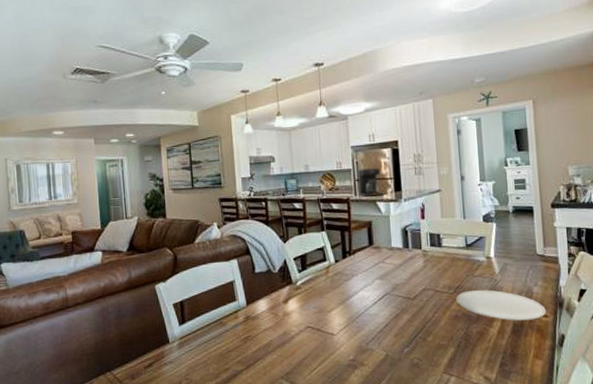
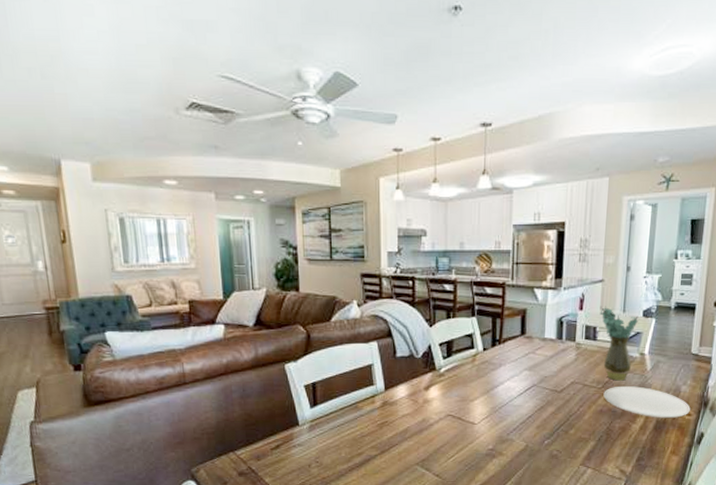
coffee maker: present [357,168,384,197] -> none [516,251,543,282]
vase: none [441,214,480,285] -> present [599,306,638,381]

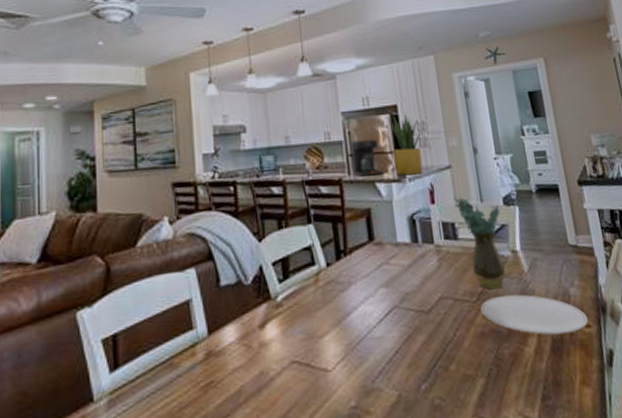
coffee maker: none [516,251,543,282] -> present [350,139,384,177]
planter: none [553,230,585,285] -> present [387,113,423,176]

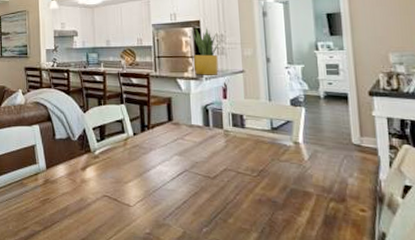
coffee maker: present [350,139,384,177] -> none [158,46,184,73]
vase: present [453,196,506,290] -> none [244,95,287,170]
plate: present [480,294,588,336] -> none [260,176,363,213]

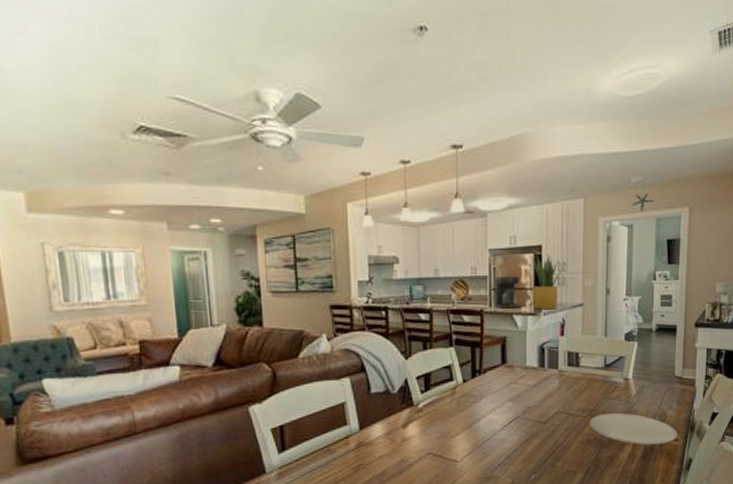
coffee maker: none [158,46,184,73] -> present [494,276,522,309]
plate: none [260,176,363,213] -> present [589,413,677,445]

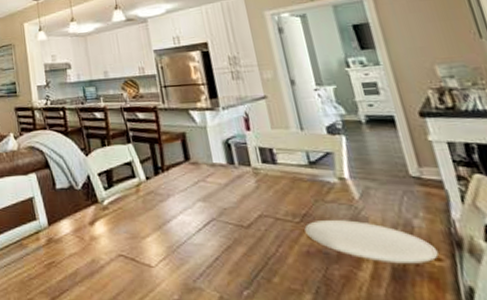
coffee maker: present [494,276,522,309] -> none [163,72,197,105]
planter: present [531,253,563,310] -> none [198,49,237,105]

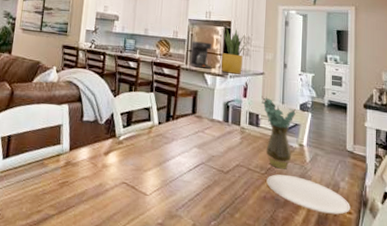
coffee maker: none [163,72,197,105] -> present [189,41,212,69]
planter: none [198,49,237,105] -> present [221,28,248,74]
vase: none [270,124,333,213] -> present [261,96,296,170]

